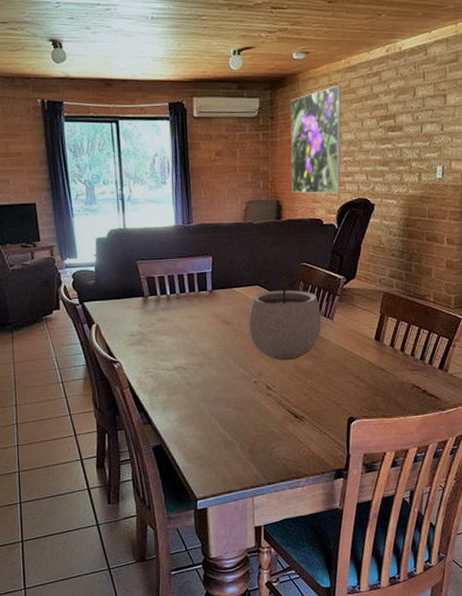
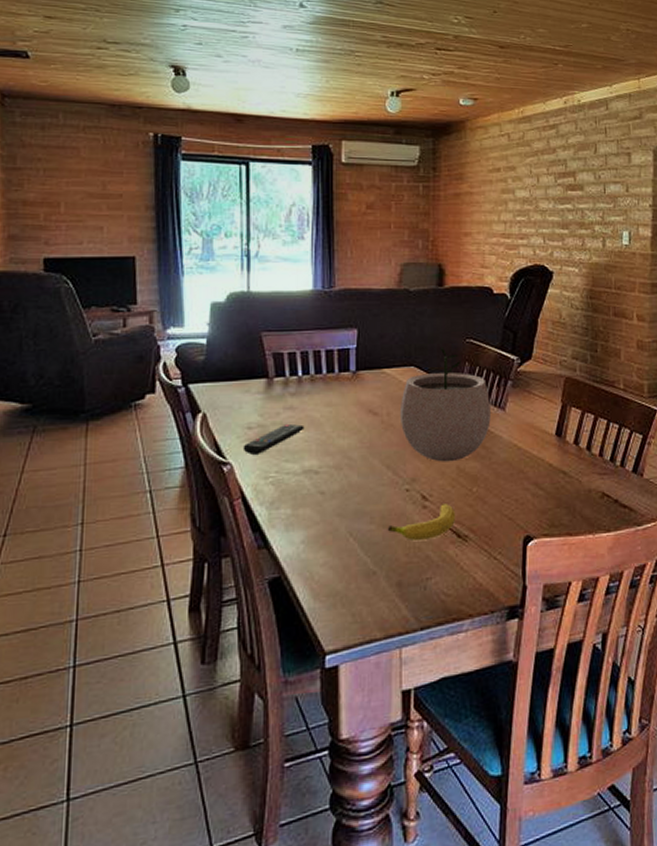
remote control: none [128,331,174,355] -> present [243,423,305,455]
fruit: none [240,392,293,420] -> present [387,504,455,540]
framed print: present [290,85,342,194] -> none [455,136,515,258]

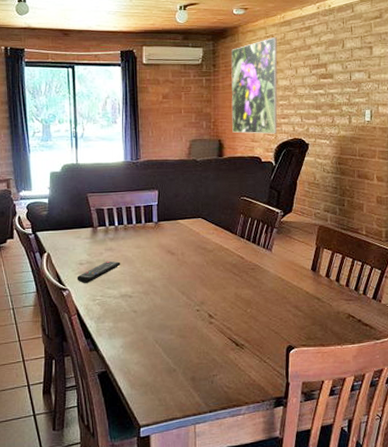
fruit: present [387,504,455,540] -> none [183,321,234,347]
plant pot: present [399,346,491,462] -> none [191,203,261,290]
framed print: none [455,136,515,258] -> present [231,37,278,134]

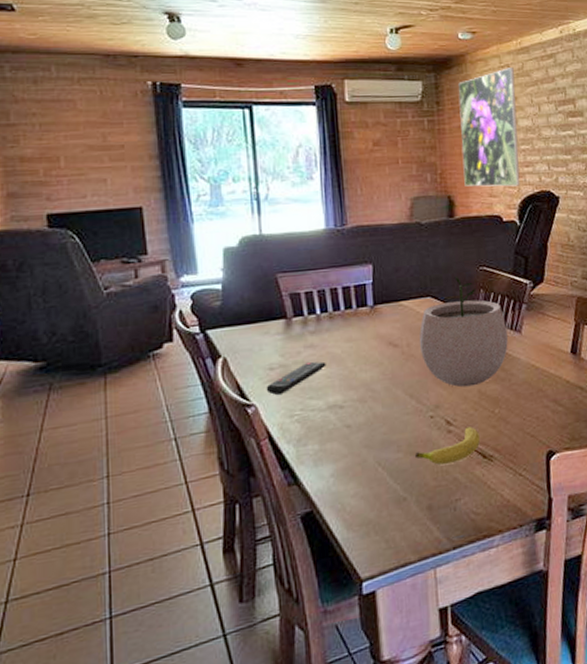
fruit: none [183,321,234,347] -> present [414,427,480,465]
plant pot: none [191,203,261,290] -> present [419,276,508,388]

